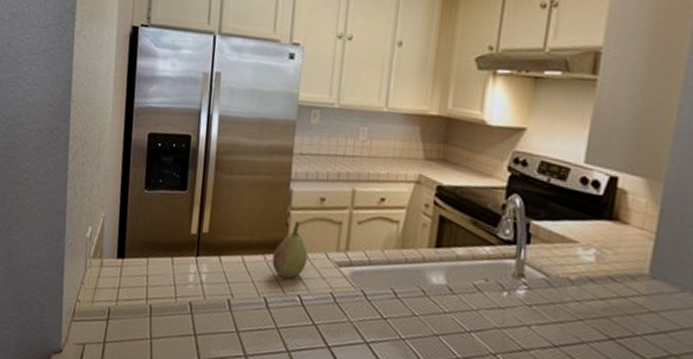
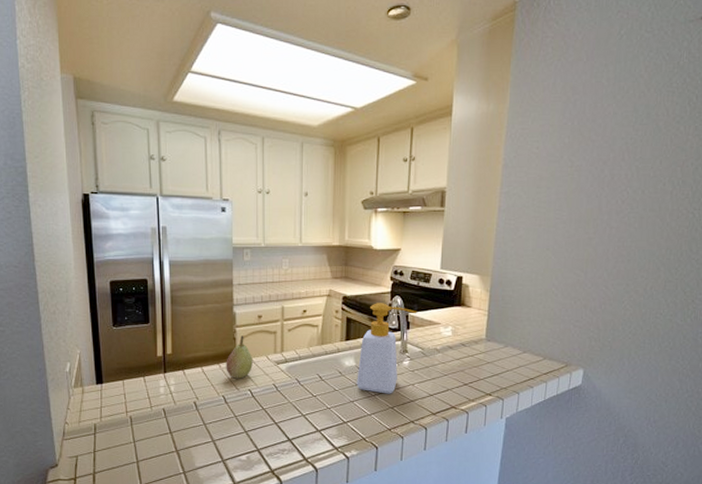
soap bottle: none [445,200,544,335] -> present [356,303,417,394]

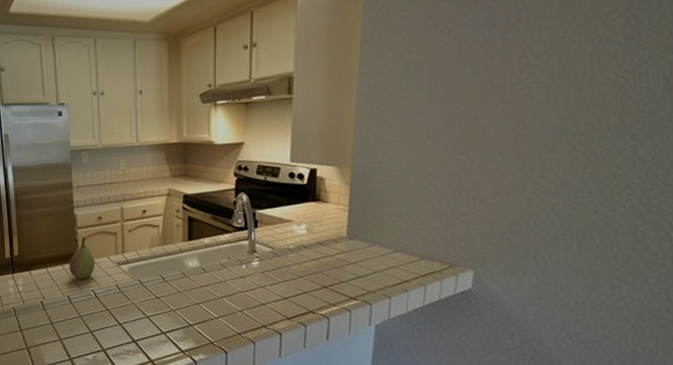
soap bottle: present [356,303,417,394] -> none [201,200,266,297]

